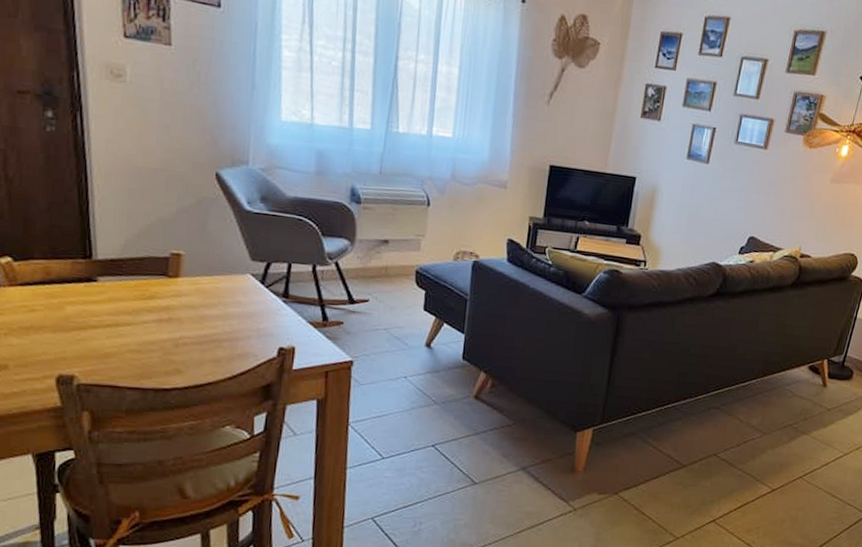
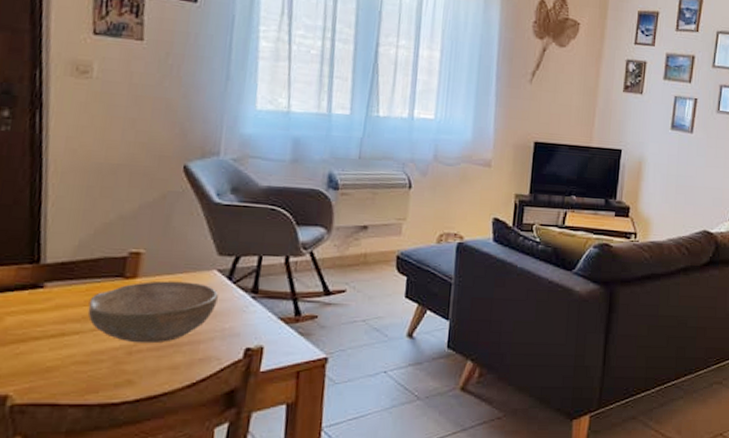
bowl: none [137,281,252,338] -> present [87,280,218,344]

